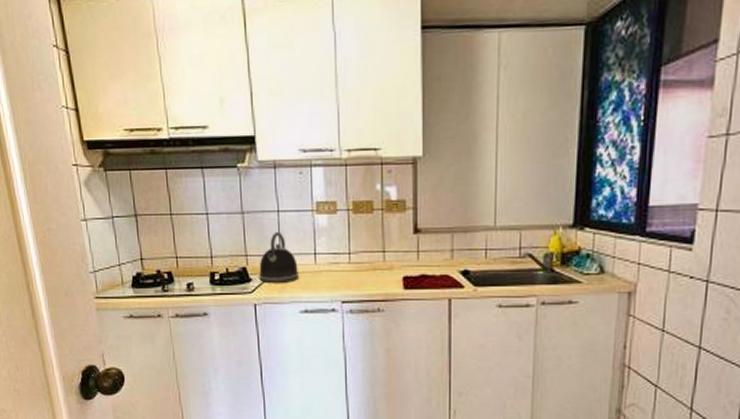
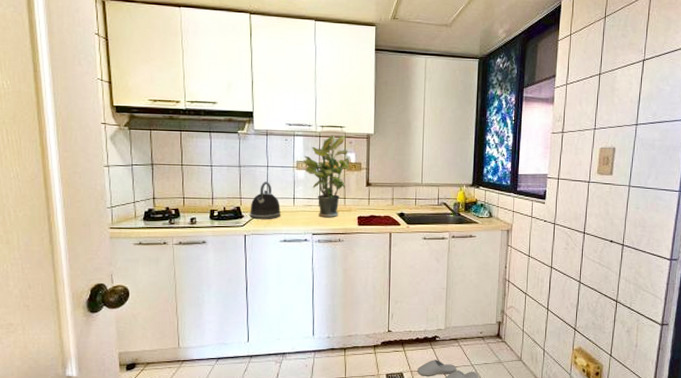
potted plant: none [325,161,390,280] -> present [304,134,350,218]

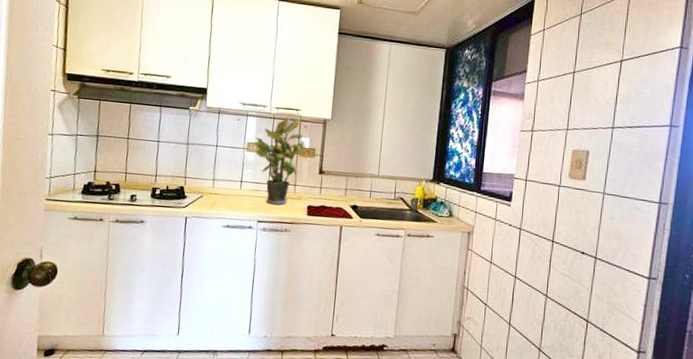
kettle: present [250,181,282,220] -> none [193,161,227,203]

